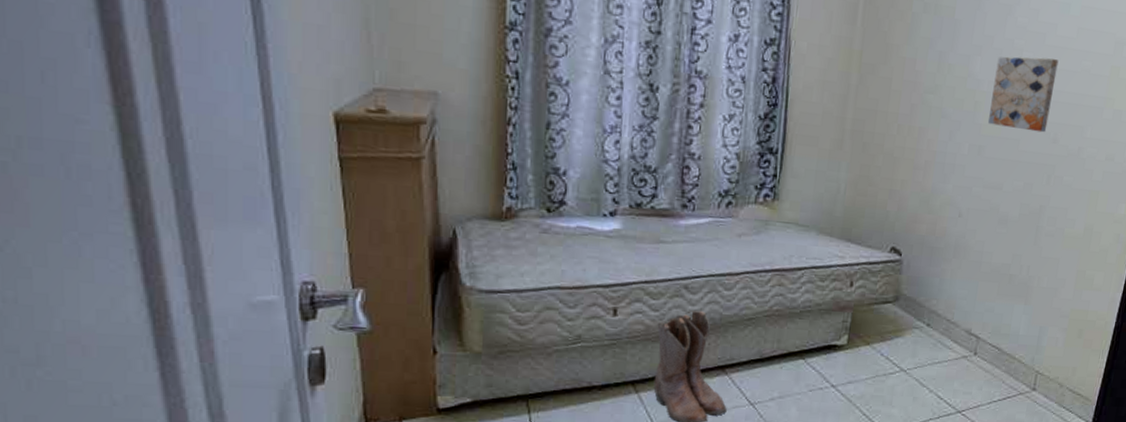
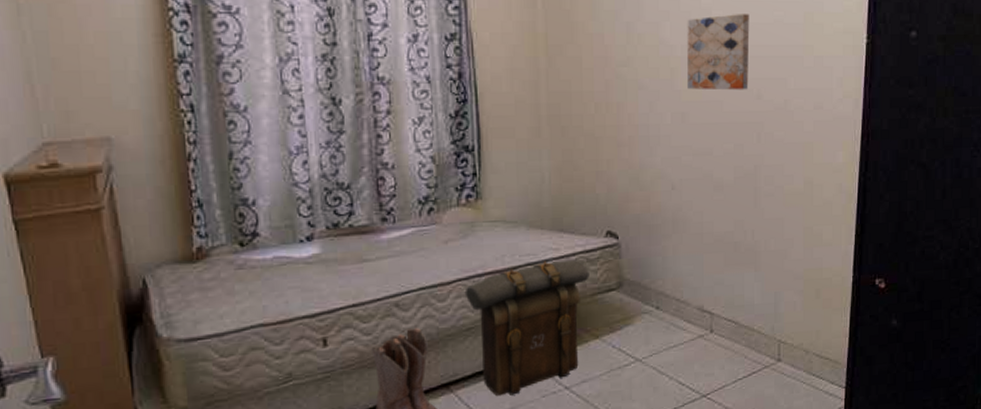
backpack: none [750,266,870,386] -> present [464,260,589,397]

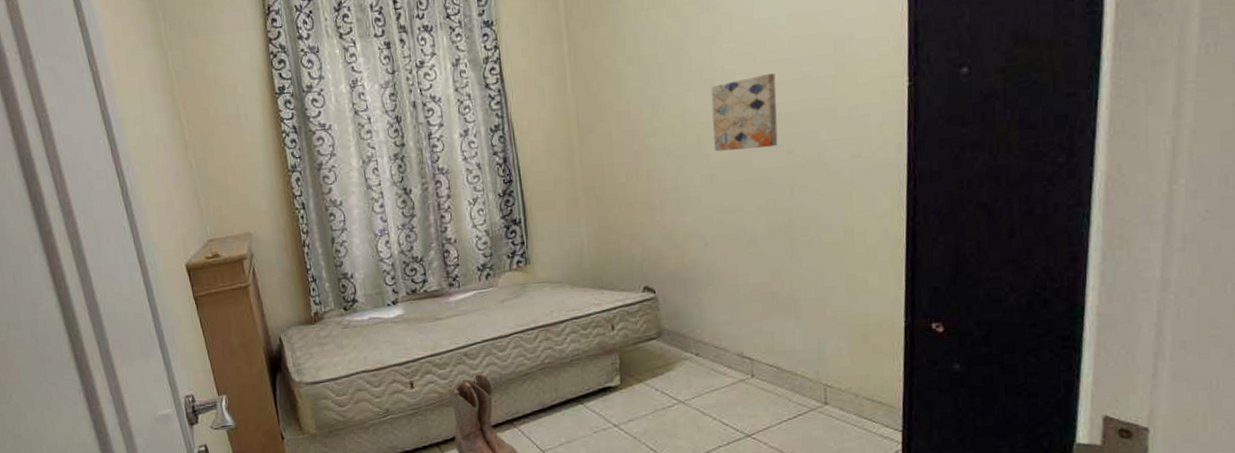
backpack: present [464,260,589,397] -> none [520,313,630,432]

